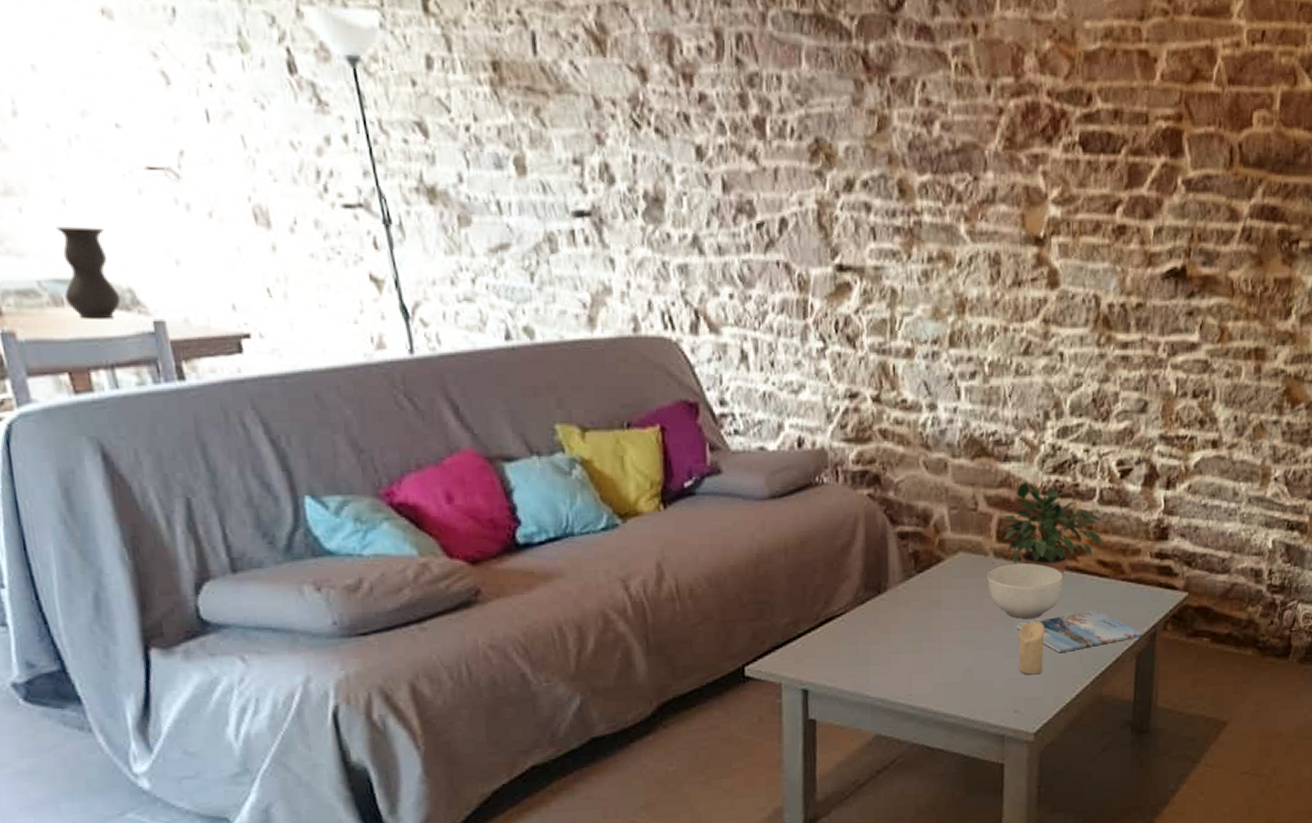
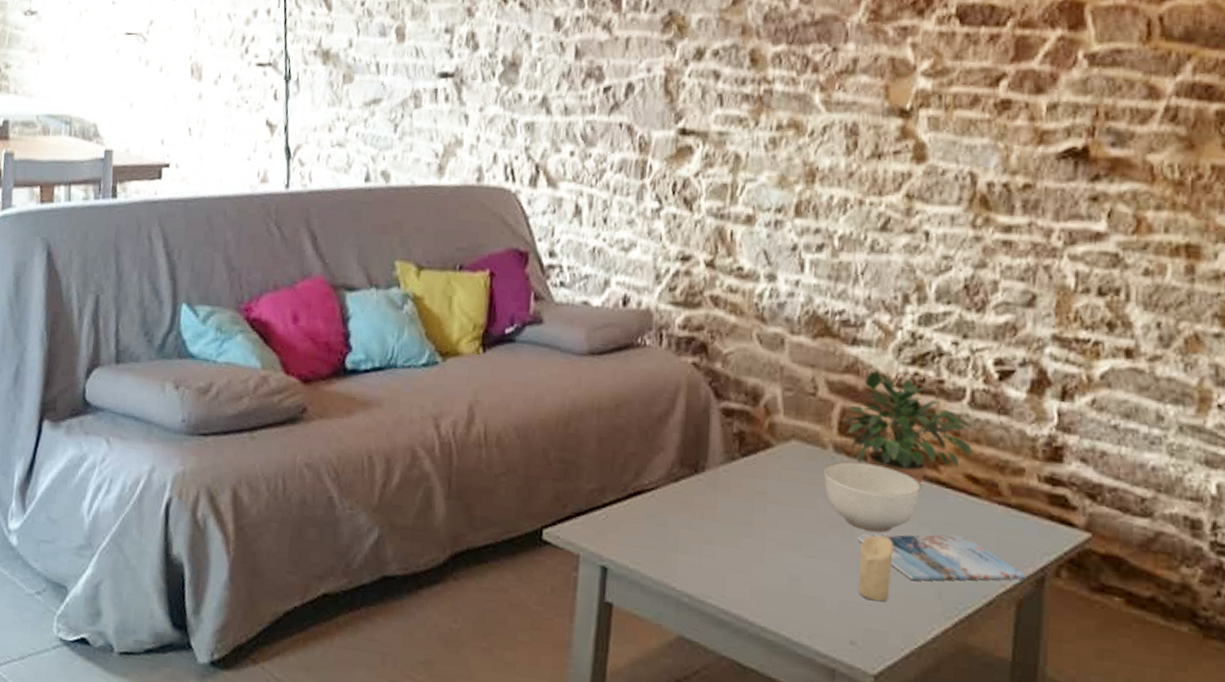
vase: present [56,226,121,319] -> none [51,75,88,146]

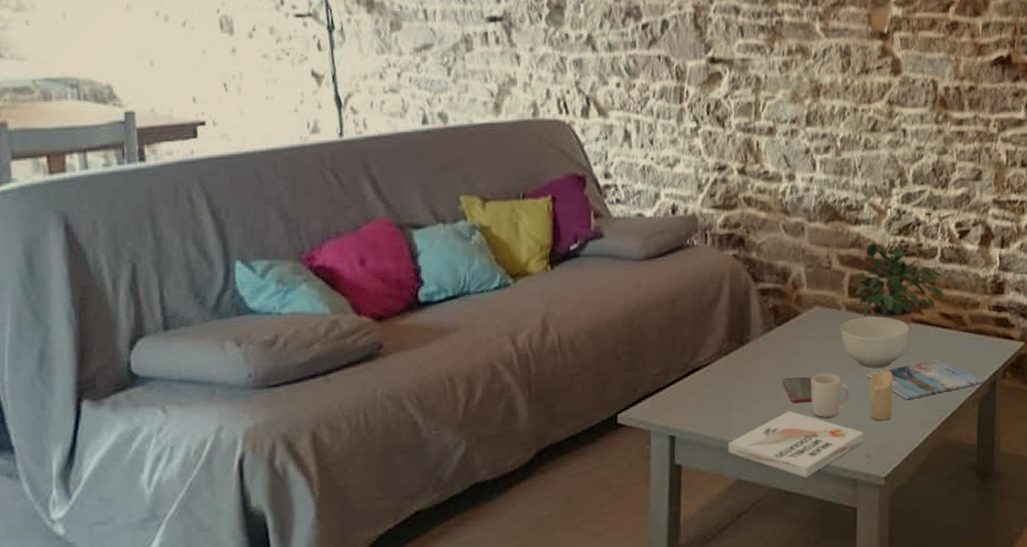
book: none [669,564,849,654] -> present [727,411,864,478]
smartphone: none [744,523,783,559] -> present [782,377,812,403]
mug: none [780,525,834,583] -> present [811,373,851,419]

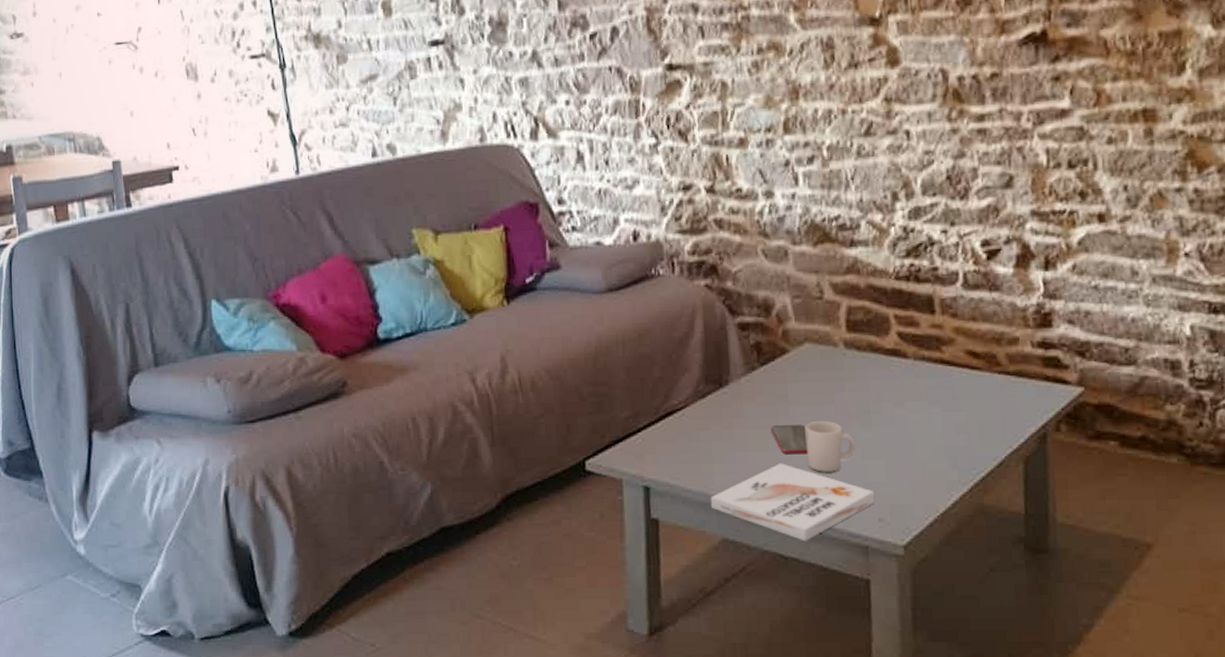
bowl: present [839,315,911,369] -> none [837,353,929,417]
potted plant: present [850,242,945,326] -> none [848,266,971,366]
magazine: present [867,359,984,400] -> none [874,407,1030,455]
candle: present [869,370,893,421] -> none [878,419,910,479]

